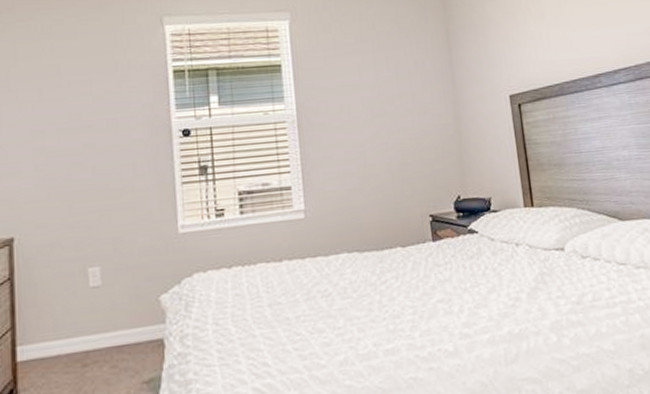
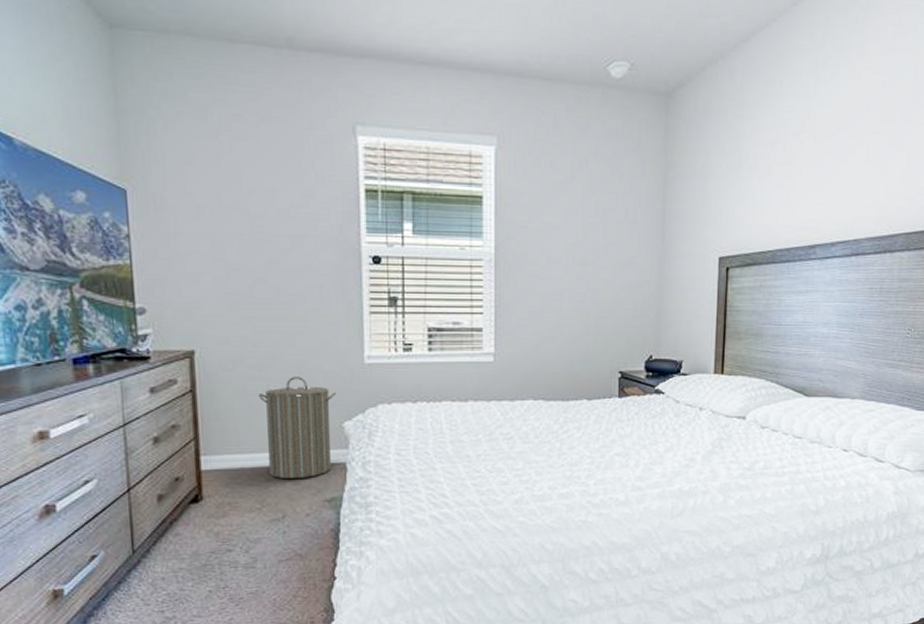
laundry hamper: none [75,253,151,363] -> present [258,377,336,480]

